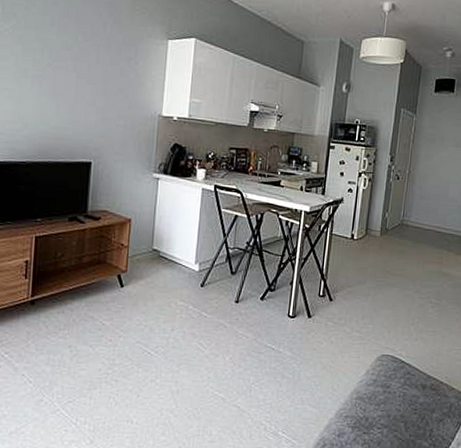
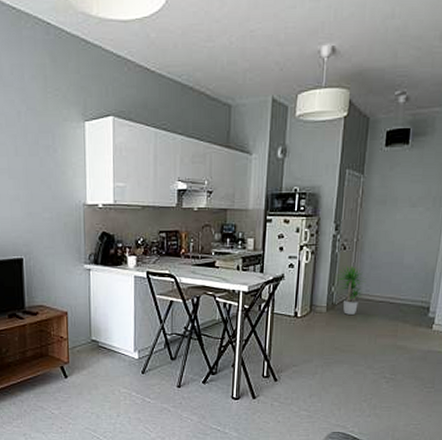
potted plant: none [390,194,417,240] -> present [336,265,367,315]

